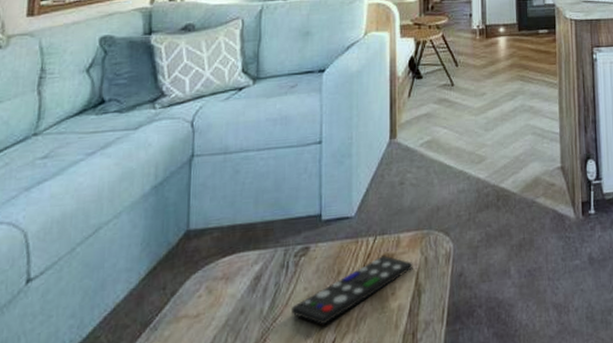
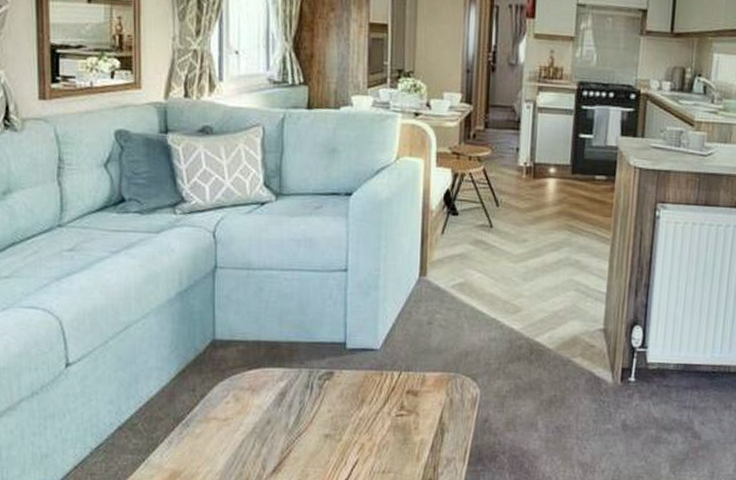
remote control: present [291,255,413,325] -> none [315,391,438,446]

